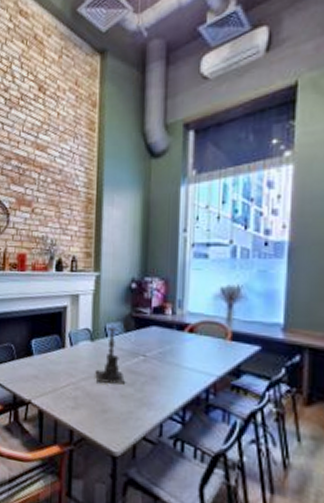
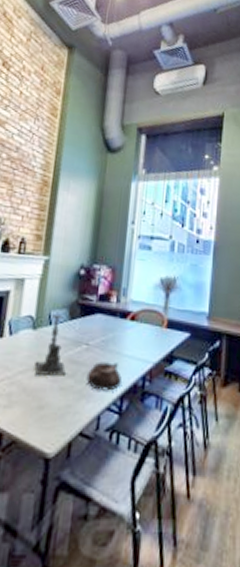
teapot: none [145,372,183,401] -> present [86,361,122,391]

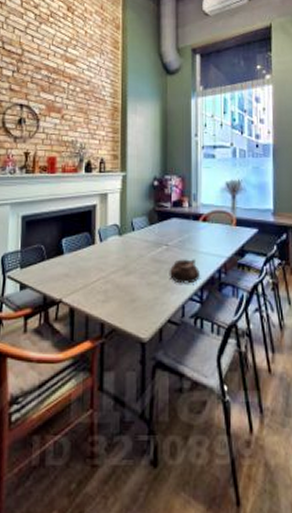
candle holder: present [34,311,66,376] -> none [124,219,151,273]

